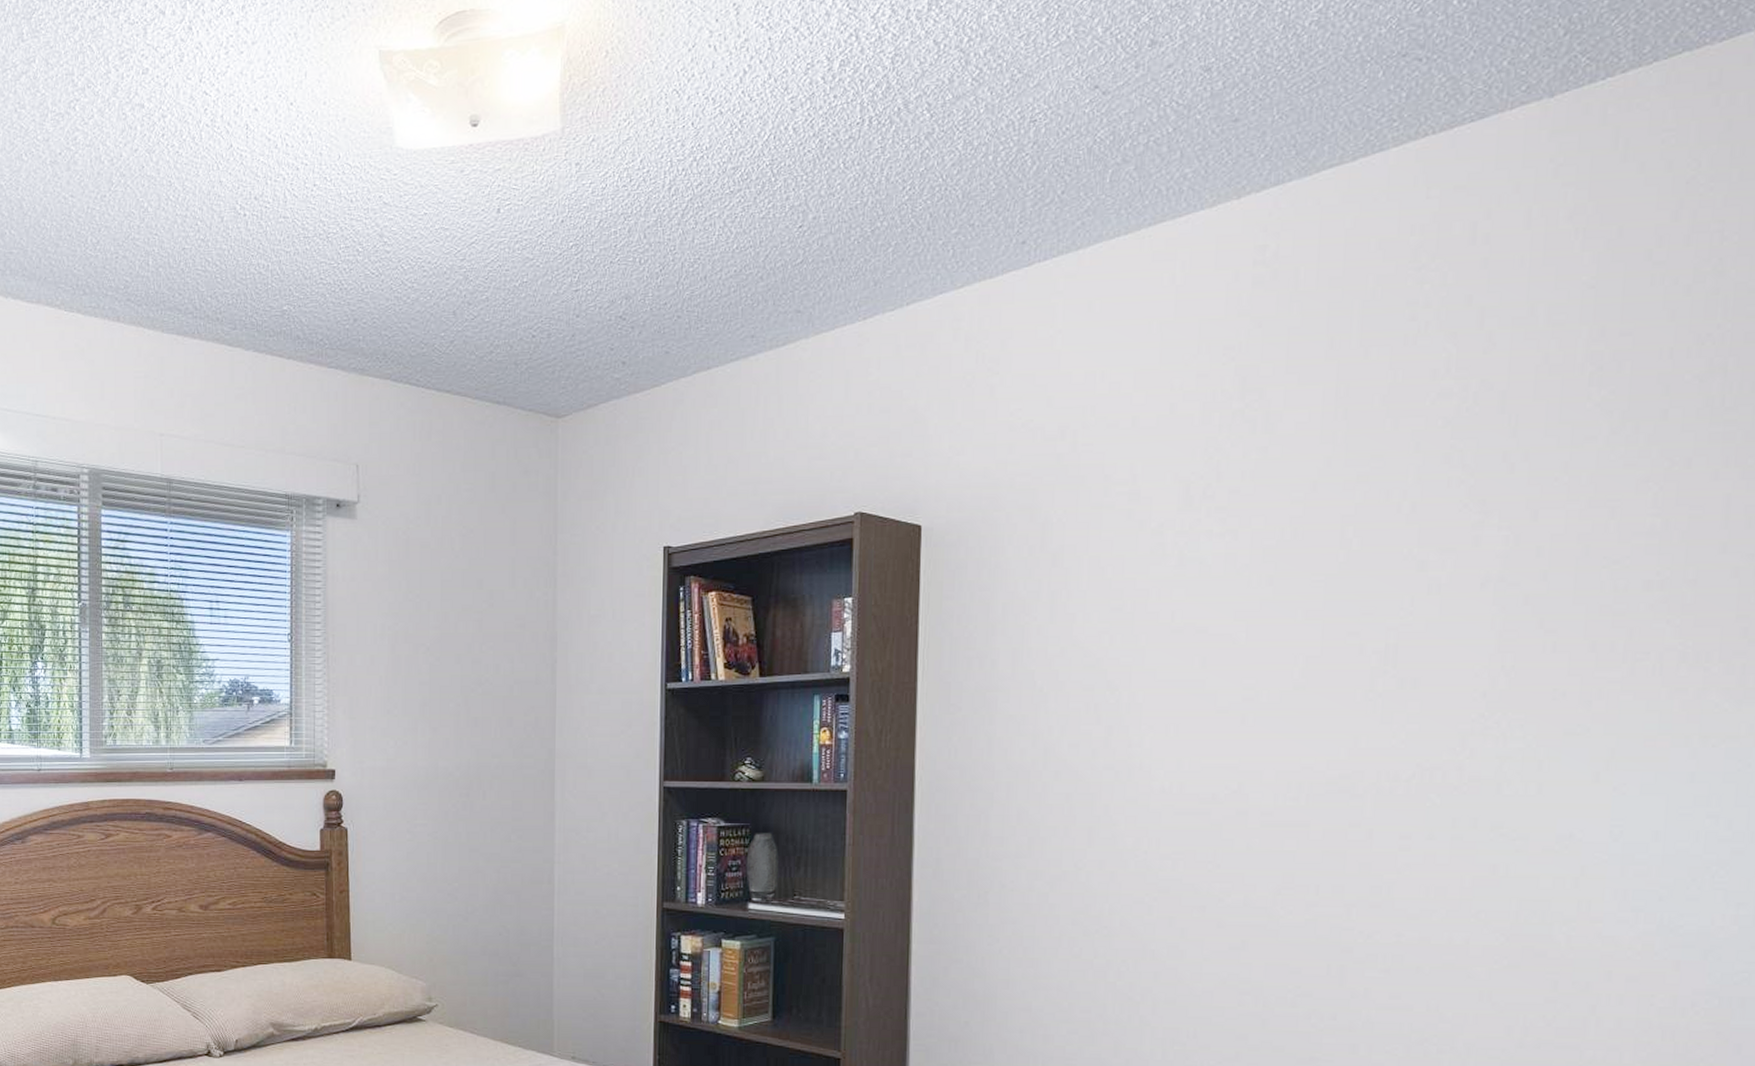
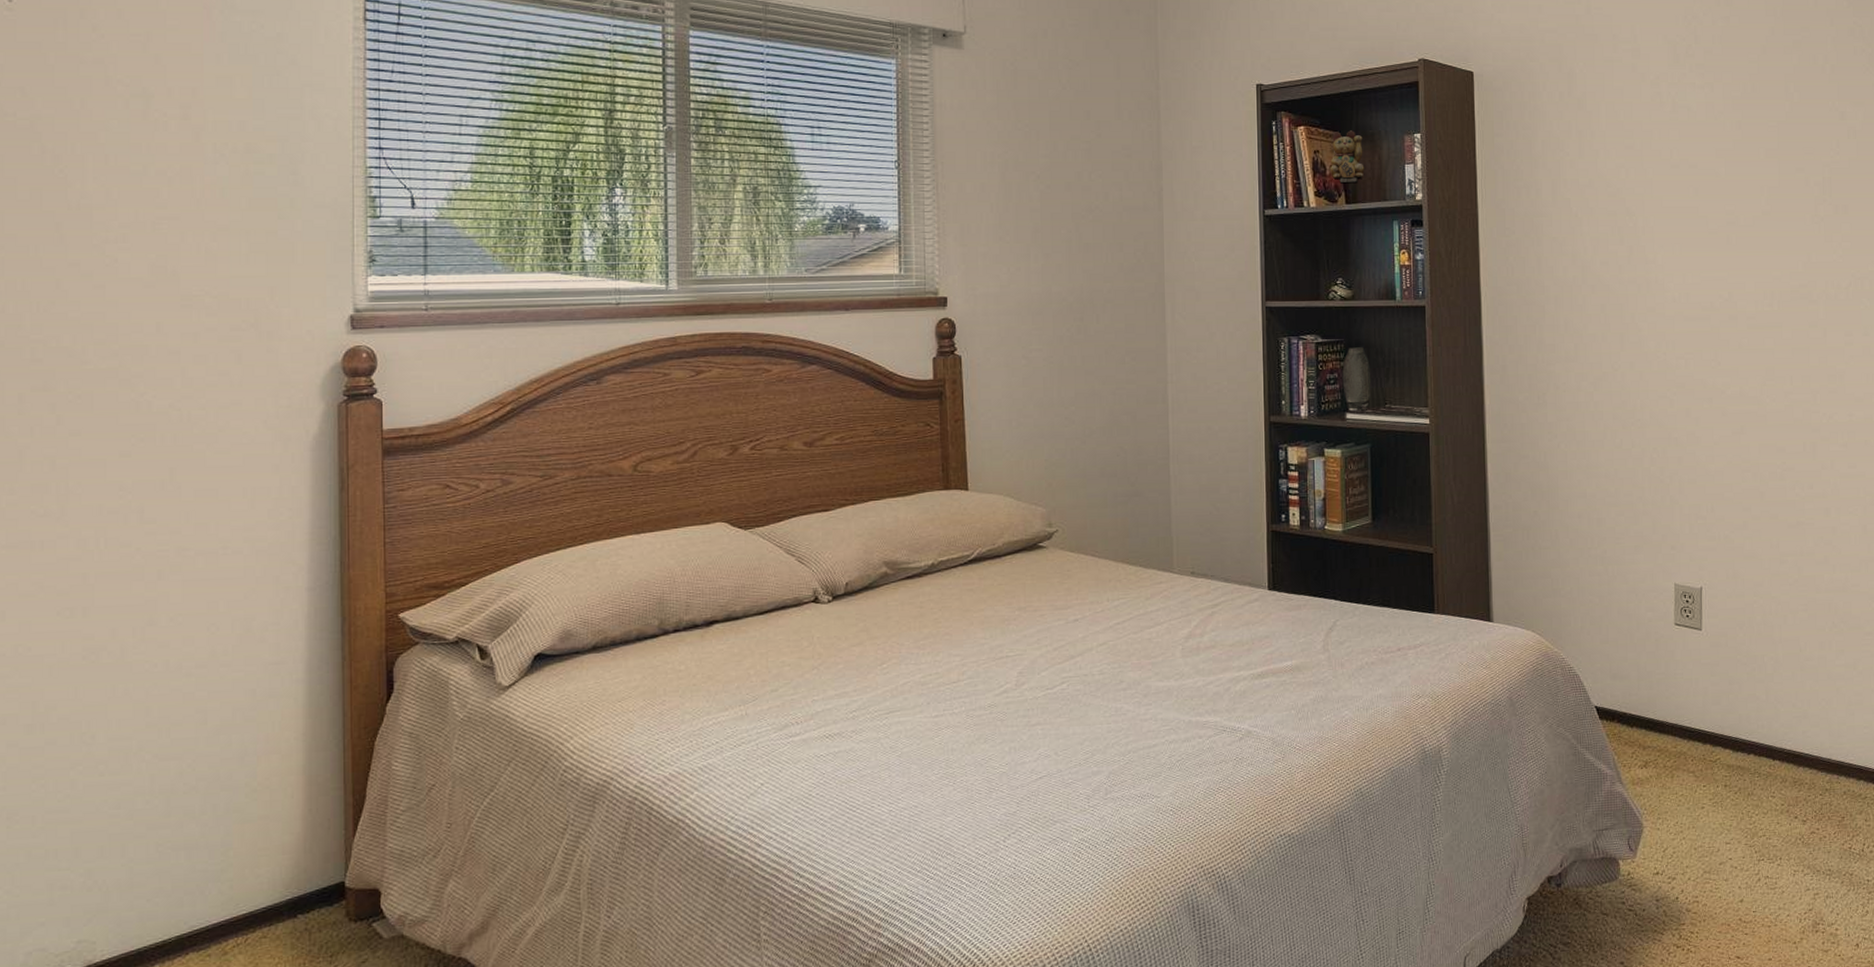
decorative figurine: none [744,595,783,654] -> present [1330,130,1365,184]

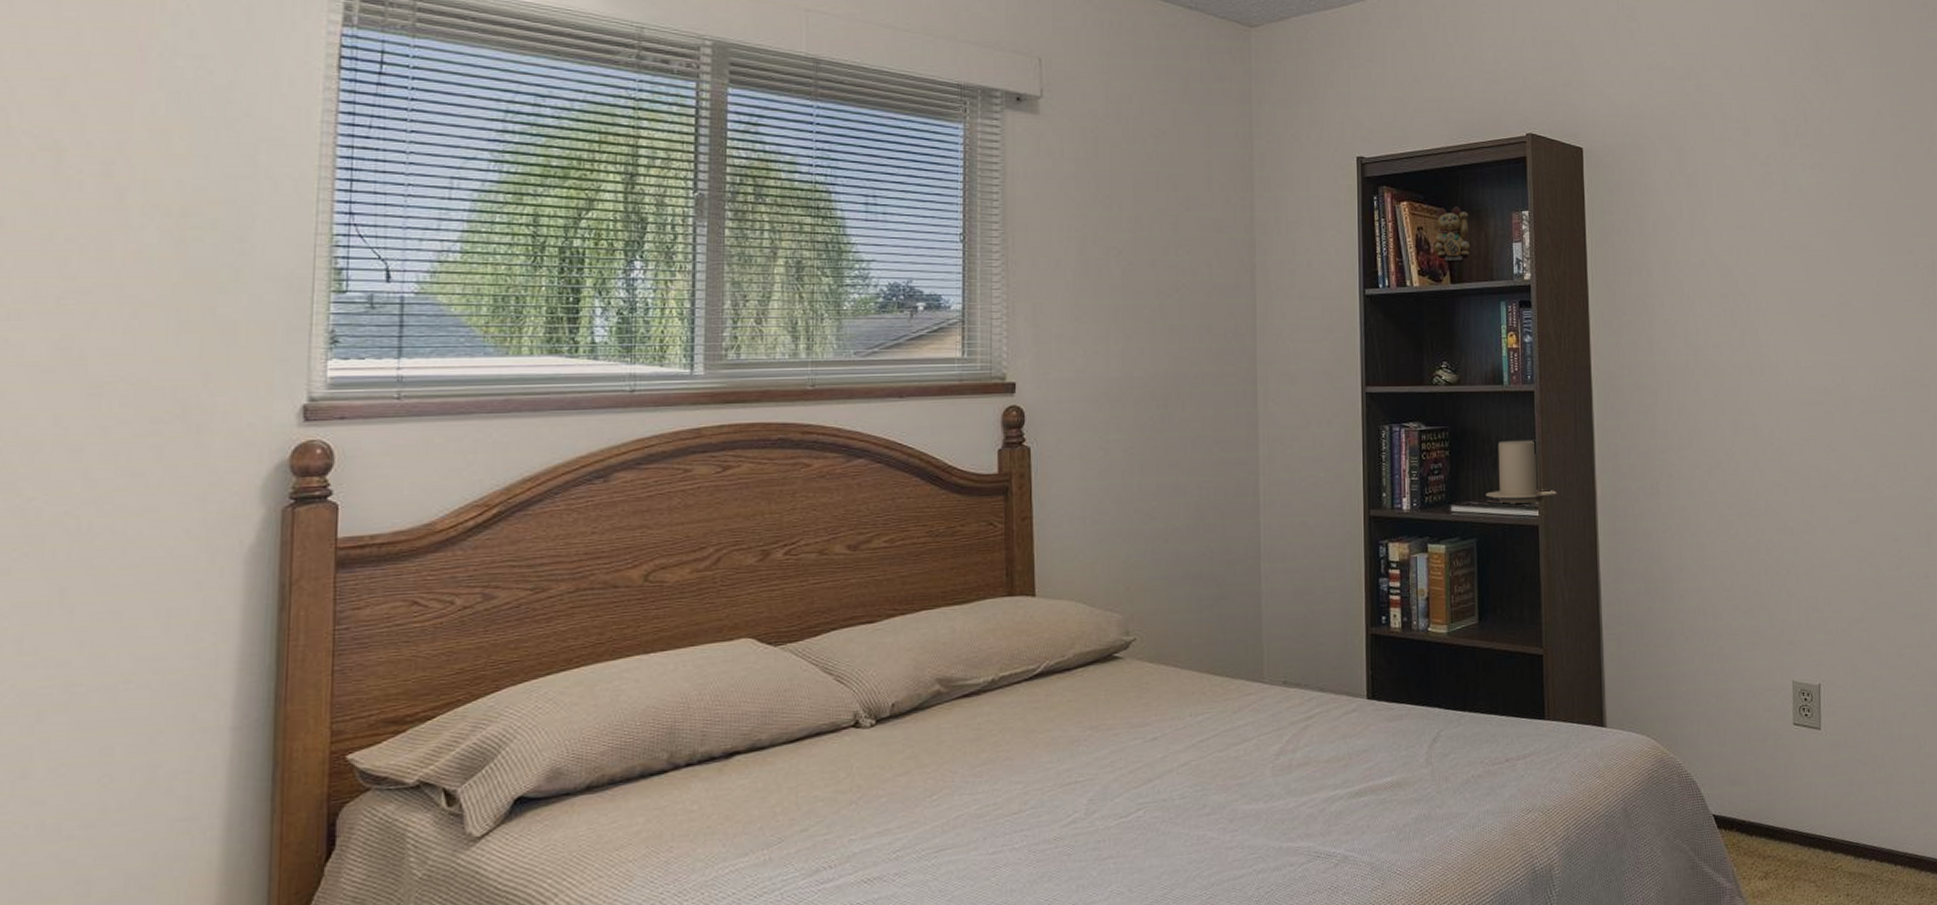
vase: present [1342,347,1372,411] -> none [1447,435,1478,503]
candle: none [1379,352,1447,412] -> present [1486,440,1557,504]

